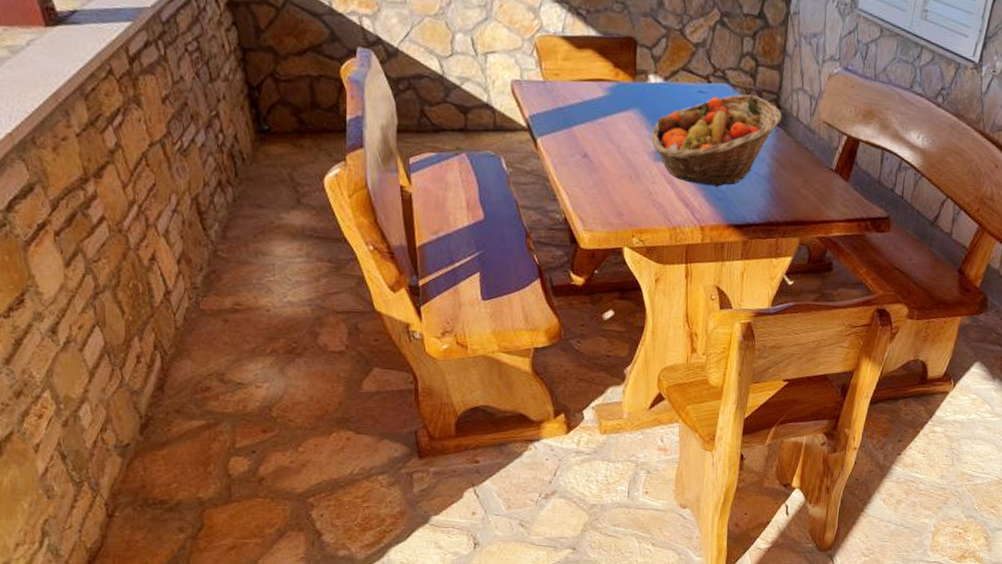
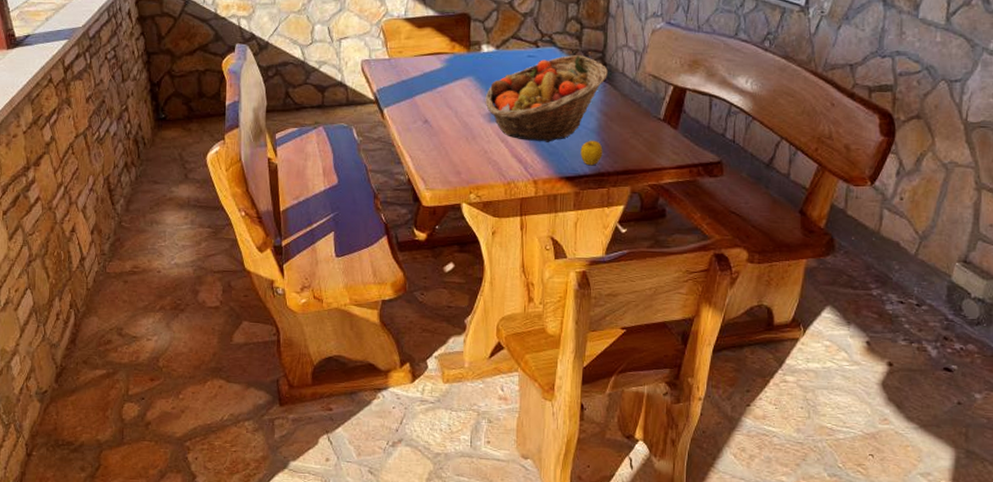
apple: none [750,187,773,215] -> present [580,140,603,166]

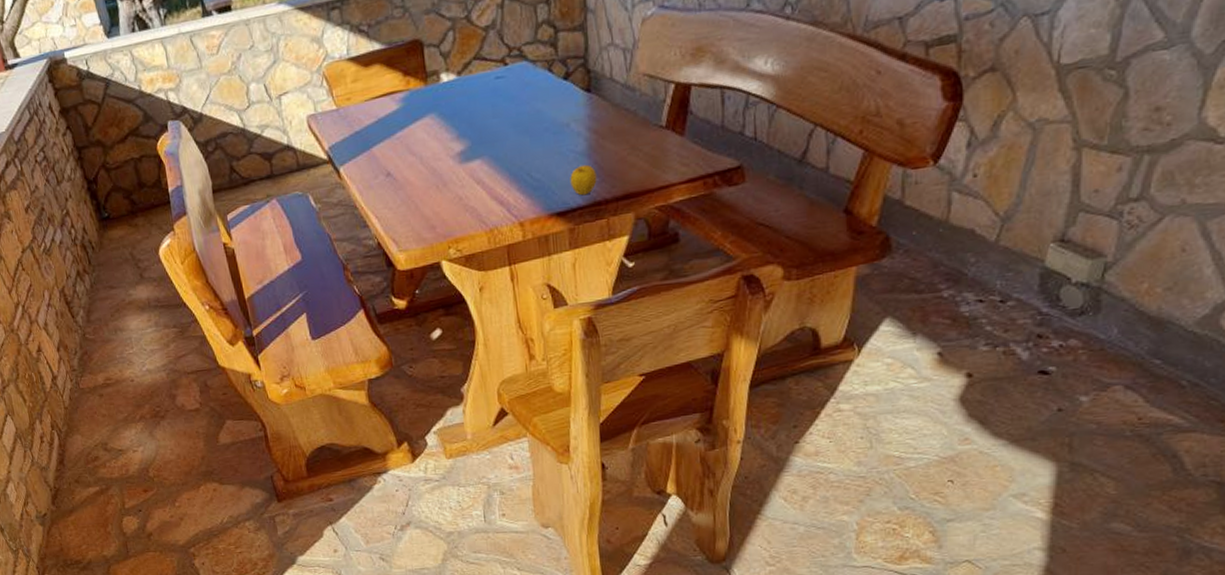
fruit basket: present [485,55,608,142] -> none [452,65,593,178]

